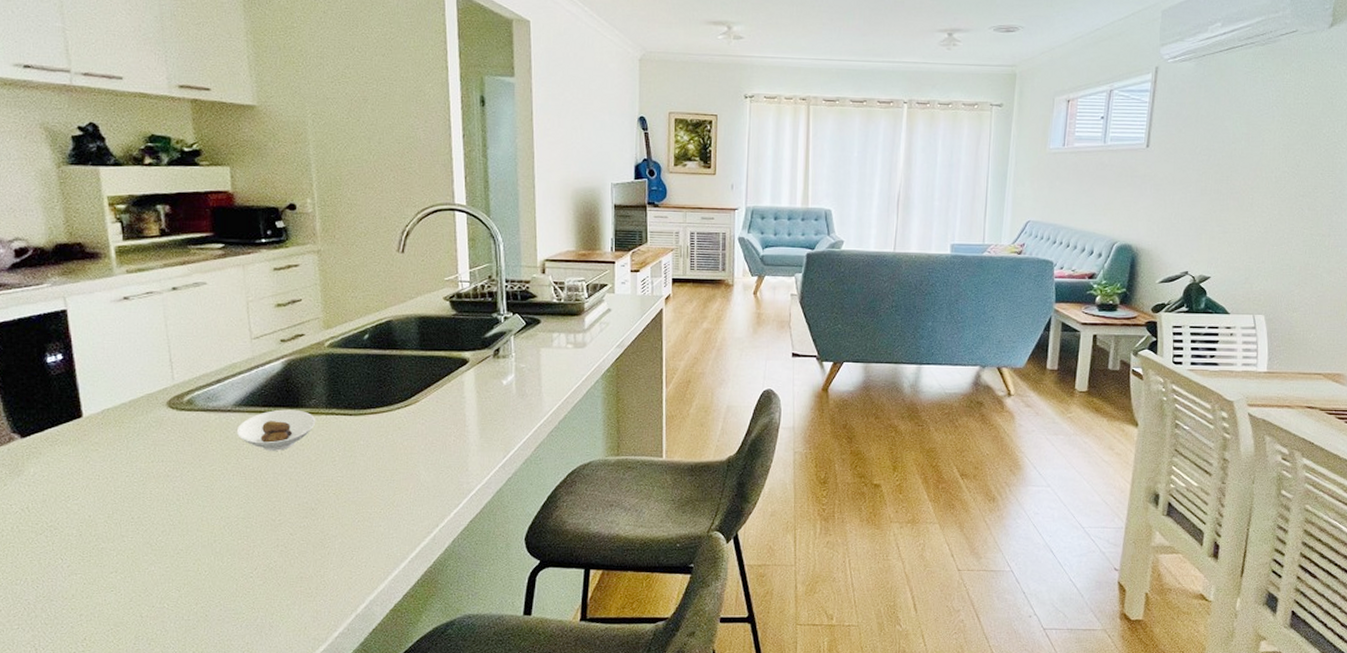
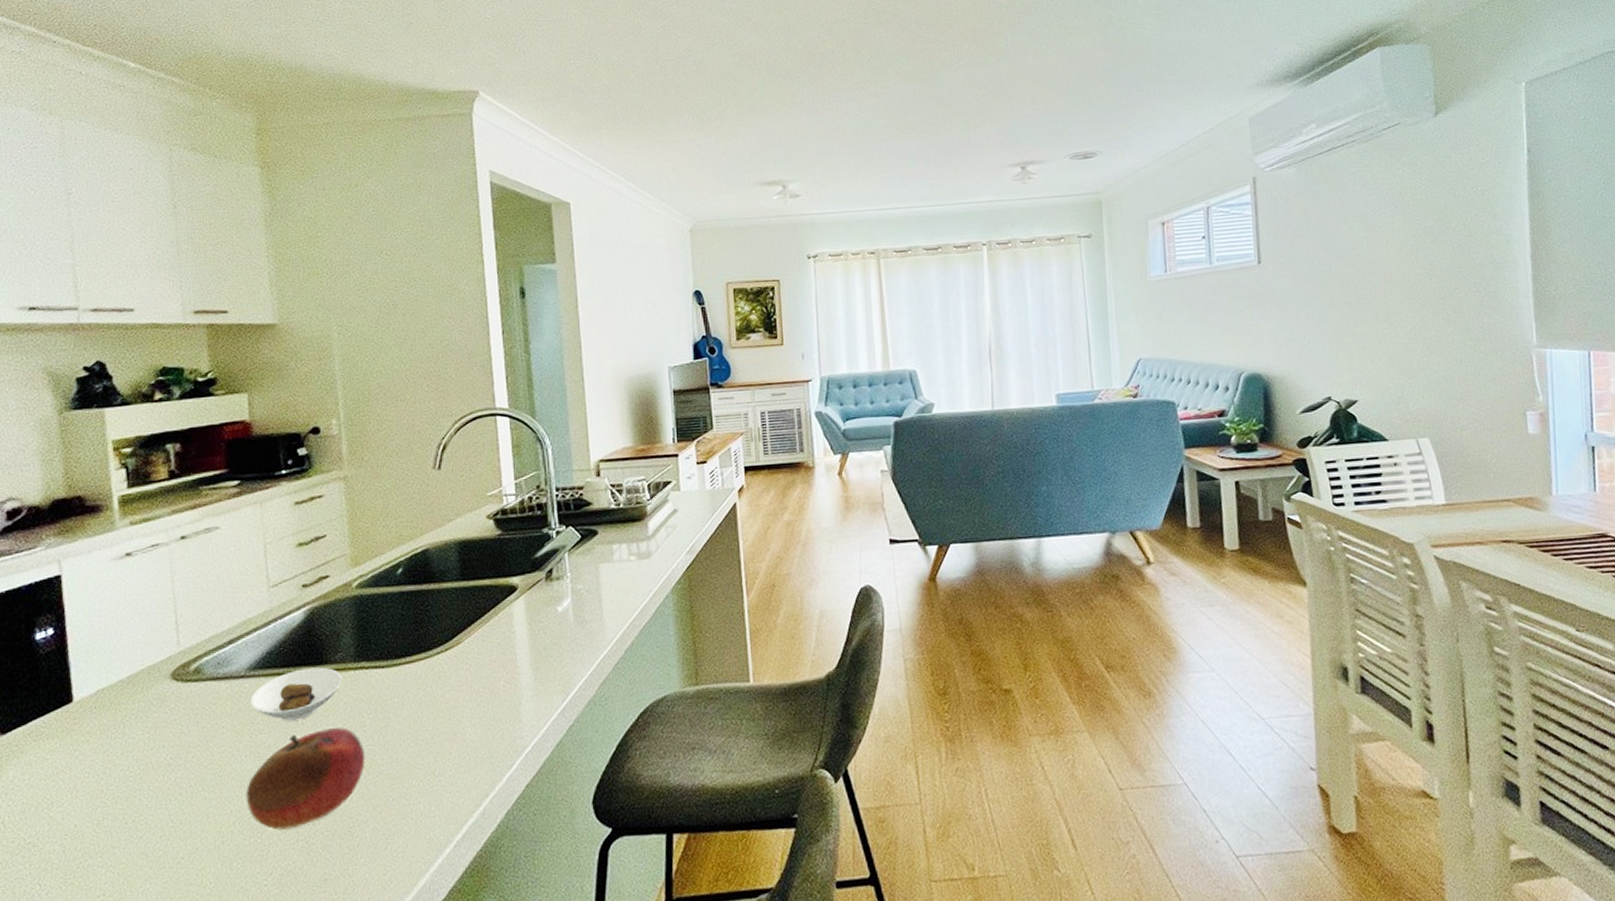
fruit: none [234,460,335,536] -> present [246,727,366,830]

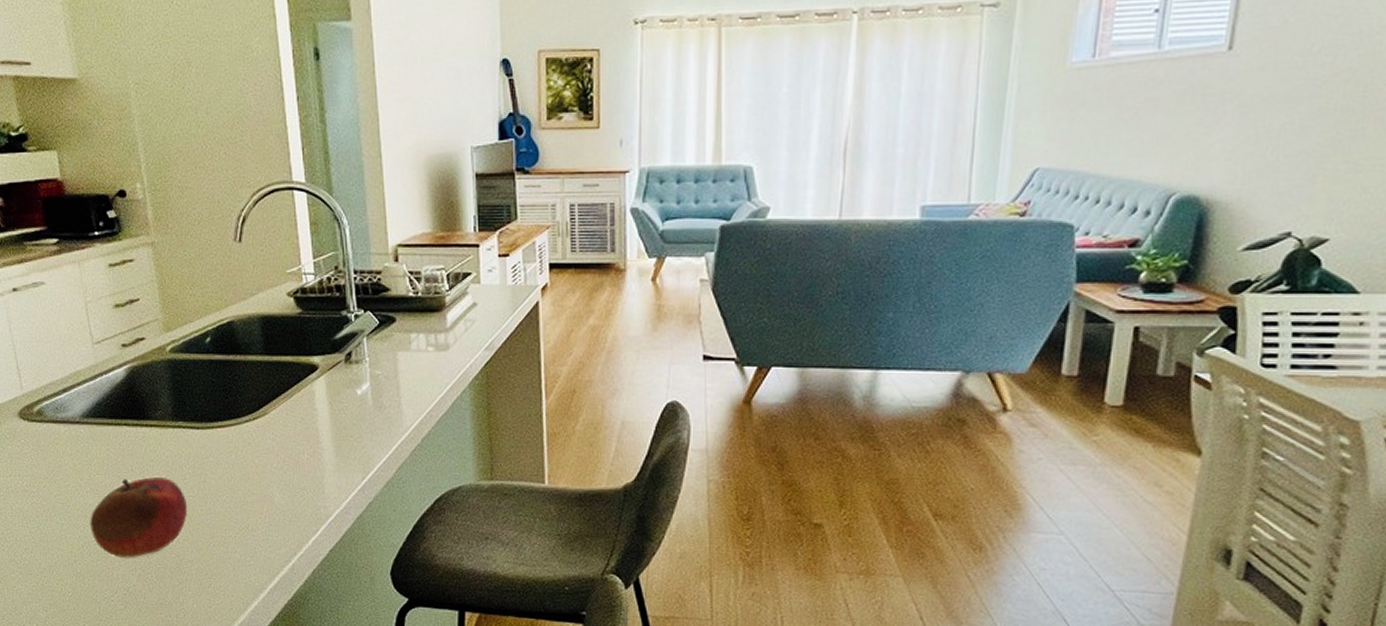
saucer: present [250,667,343,721] -> none [86,421,164,467]

